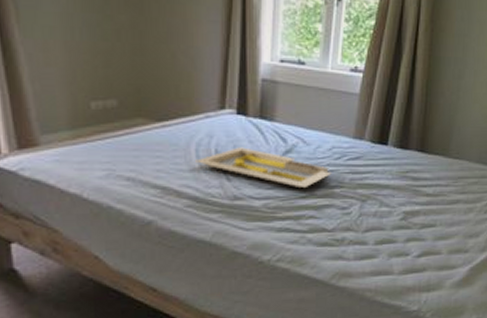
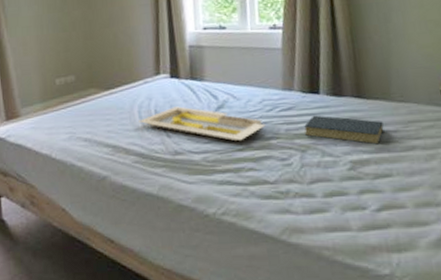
hardback book: none [367,166,438,197] -> present [304,115,384,145]

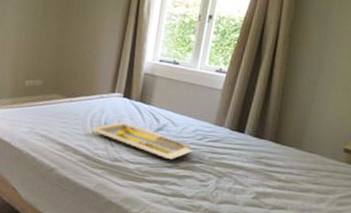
hardback book: present [304,115,384,145] -> none [223,150,290,183]

